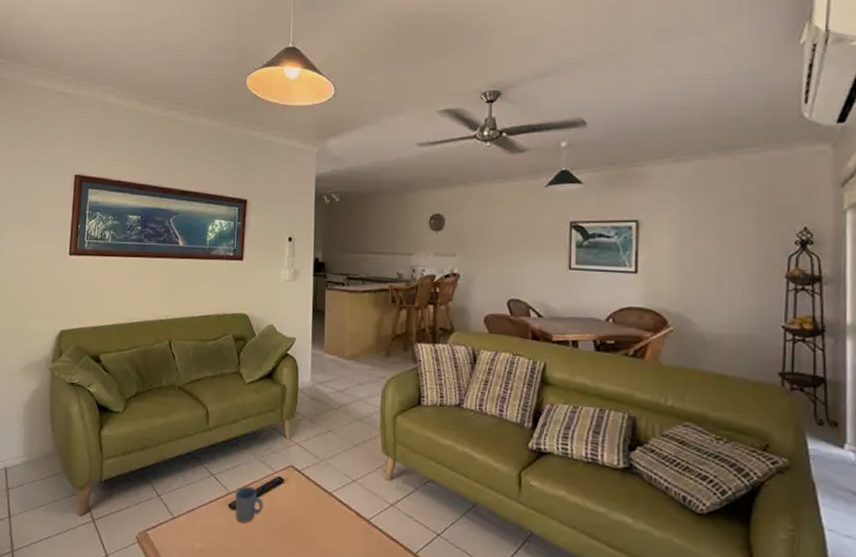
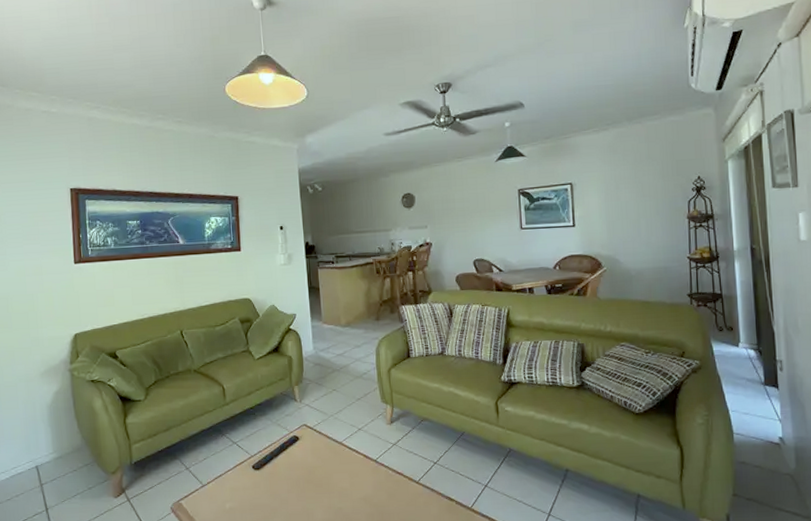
mug: present [235,486,263,523] -> none [257,448,283,480]

